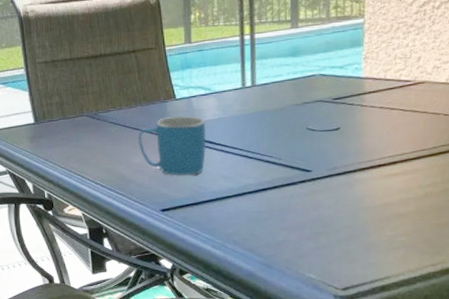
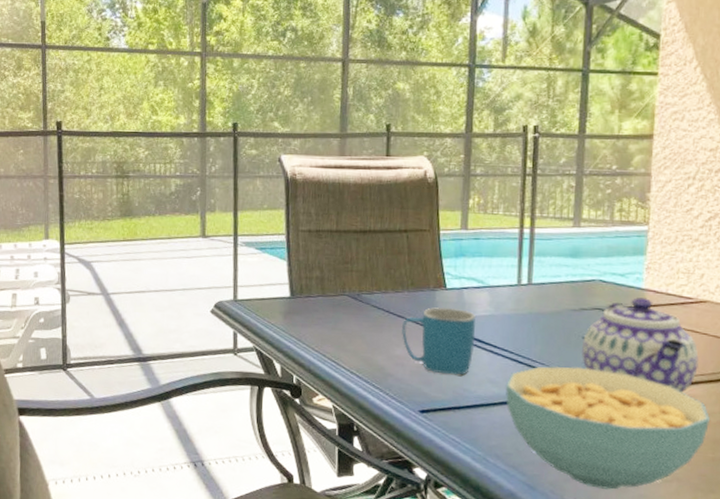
cereal bowl: none [237,155,432,261] -> present [505,366,710,490]
teapot: none [307,86,419,169] -> present [582,298,699,393]

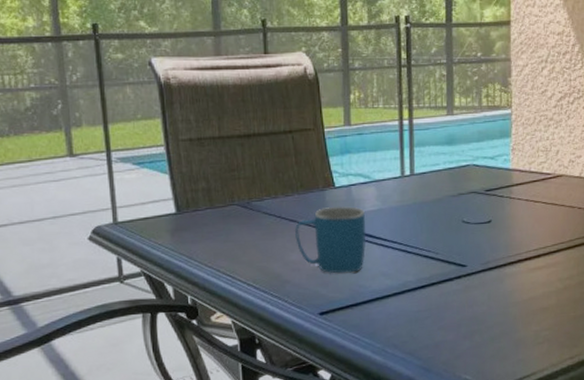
cereal bowl: present [505,366,710,490] -> none [397,248,570,361]
teapot: present [582,298,699,393] -> none [462,178,559,262]

